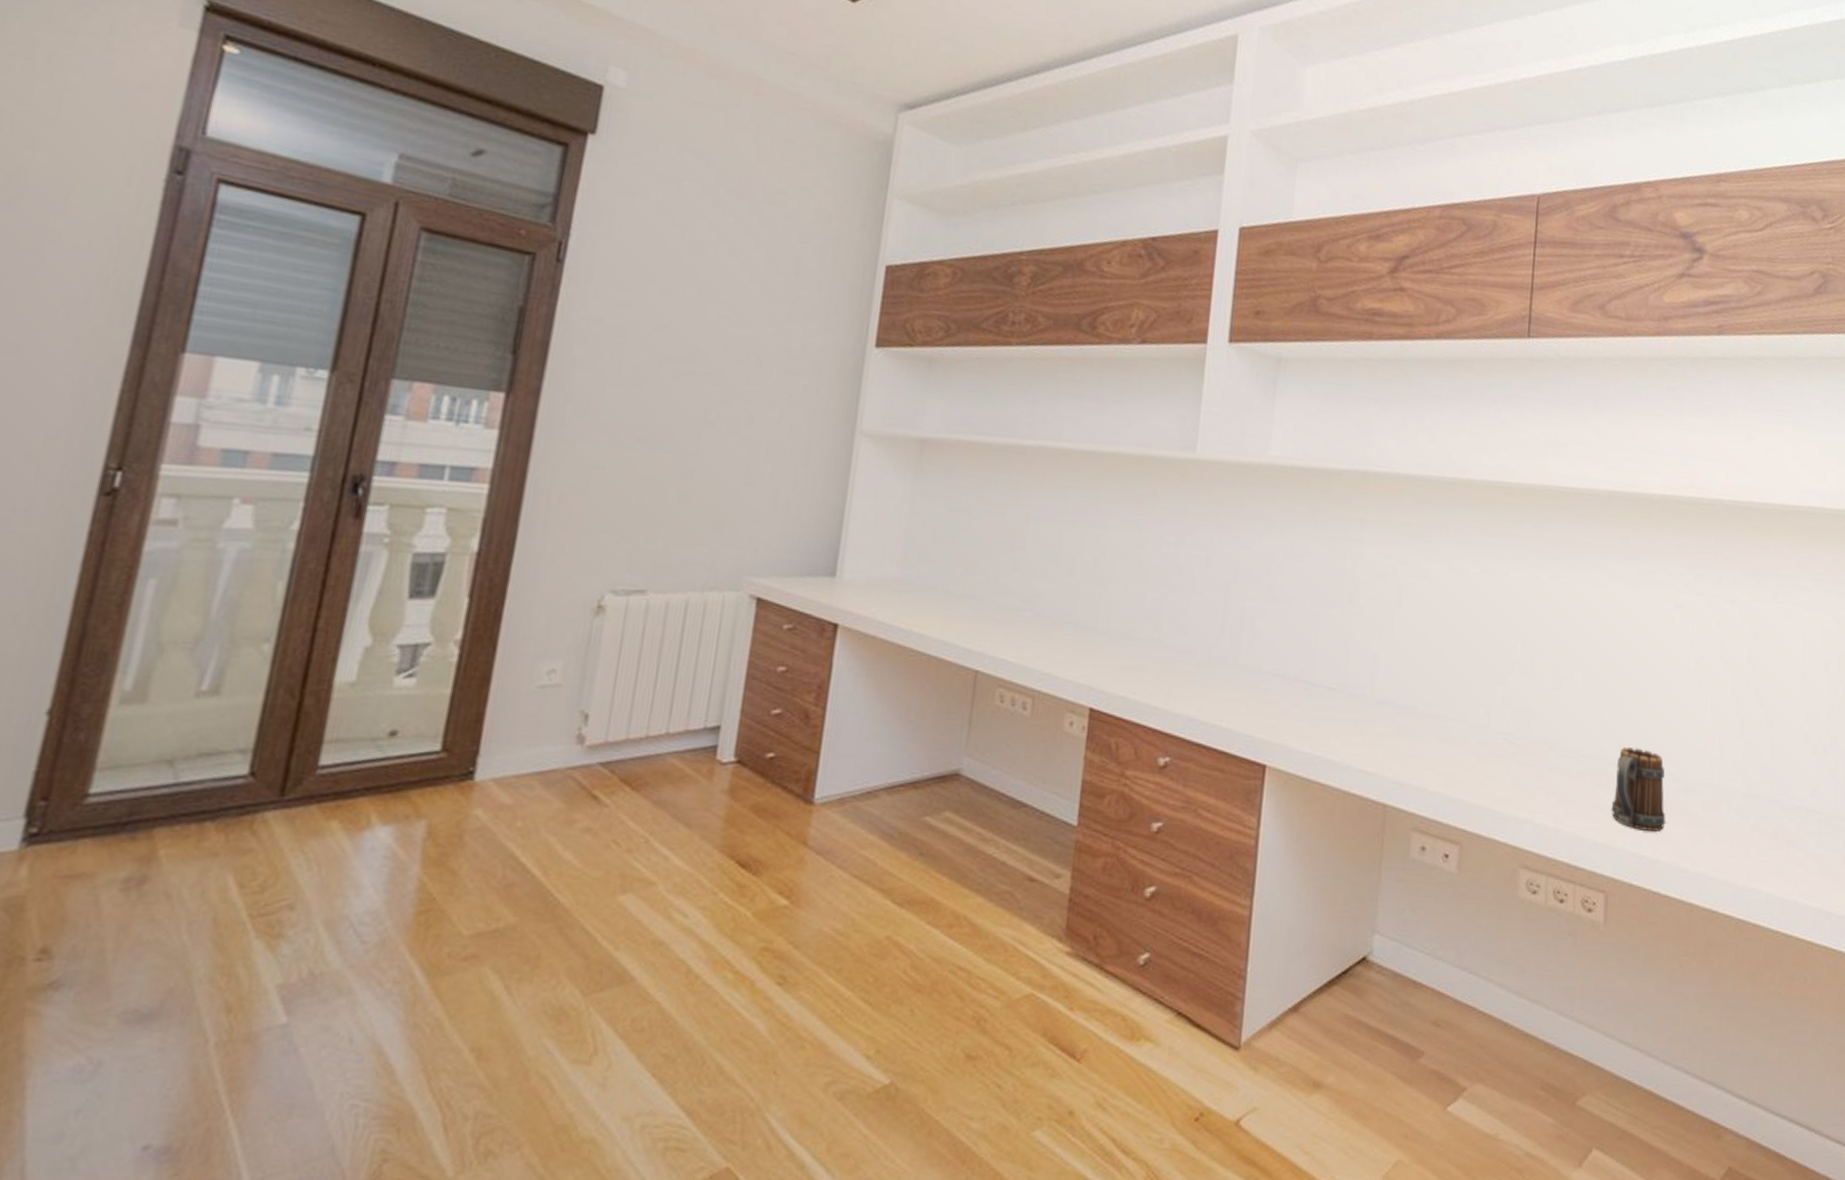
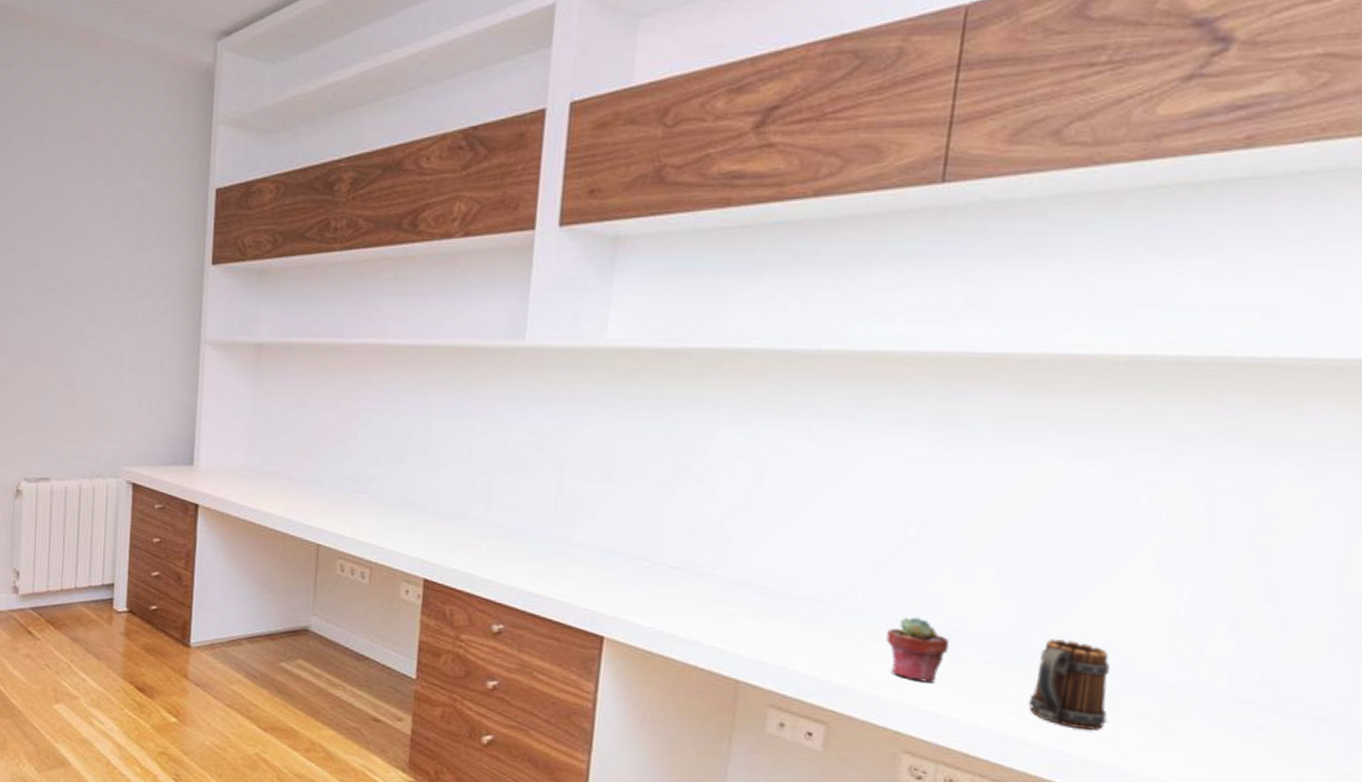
potted succulent: none [1504,731,1552,795] -> present [886,617,950,683]

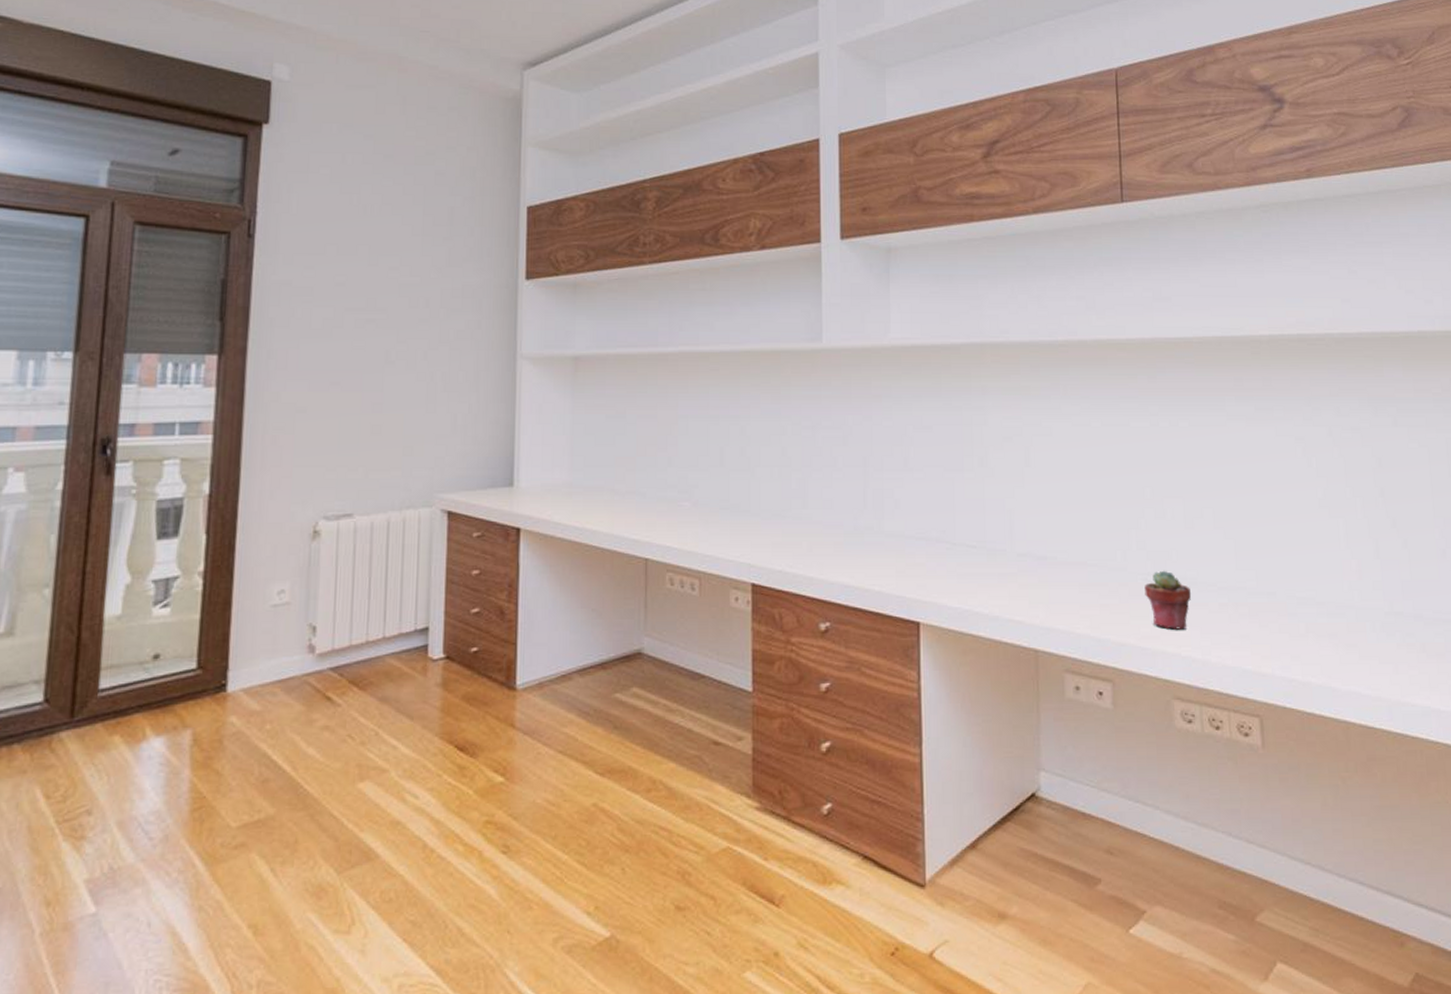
mug: present [1028,639,1110,731] -> none [1256,577,1312,656]

